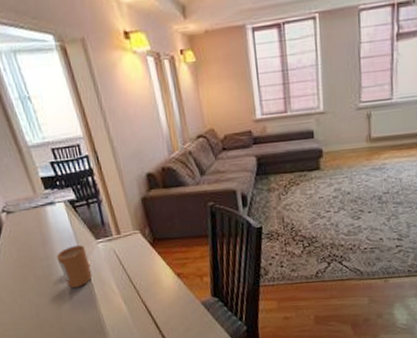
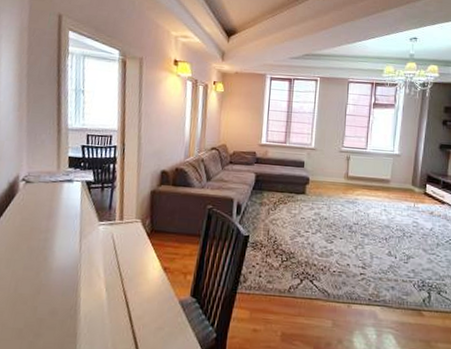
candle: present [56,245,92,288] -> none [56,224,87,266]

